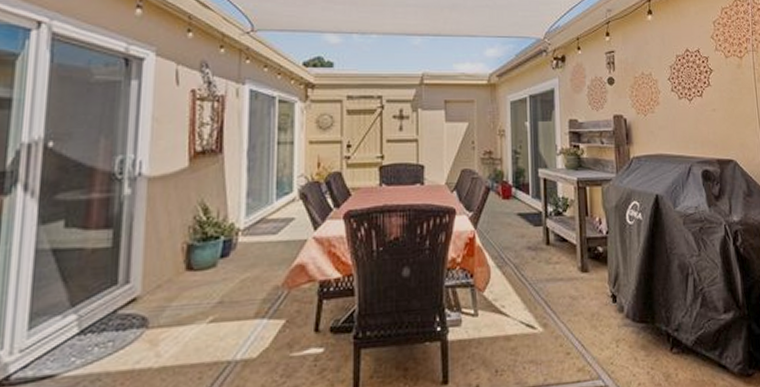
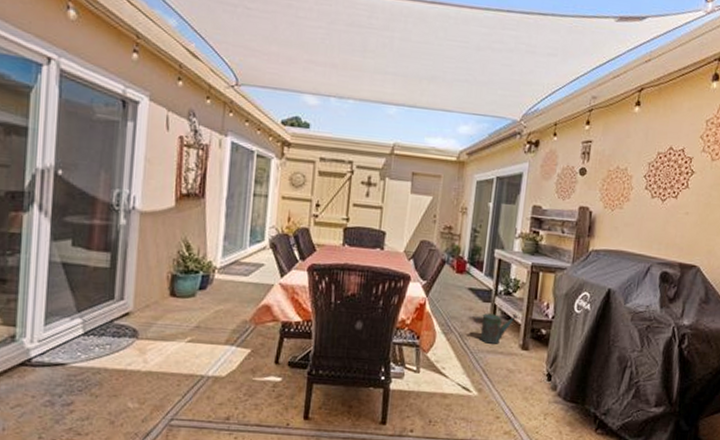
watering can: none [529,234,573,271] -> present [475,313,519,344]

